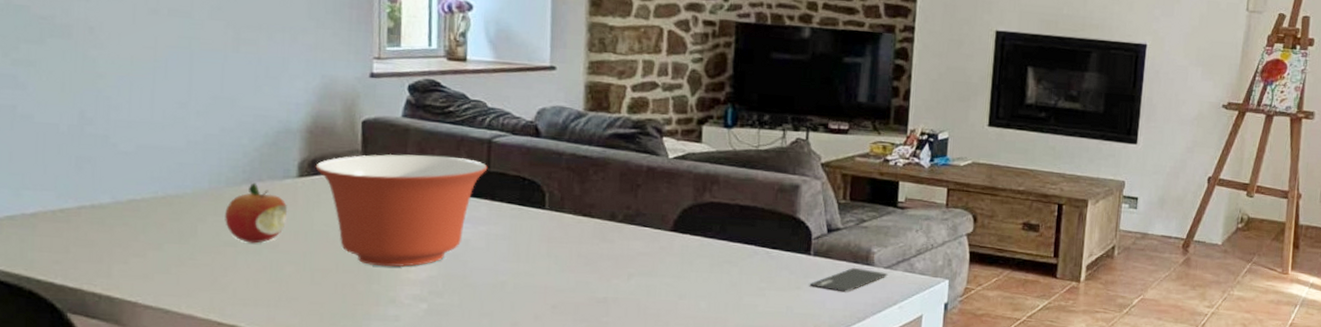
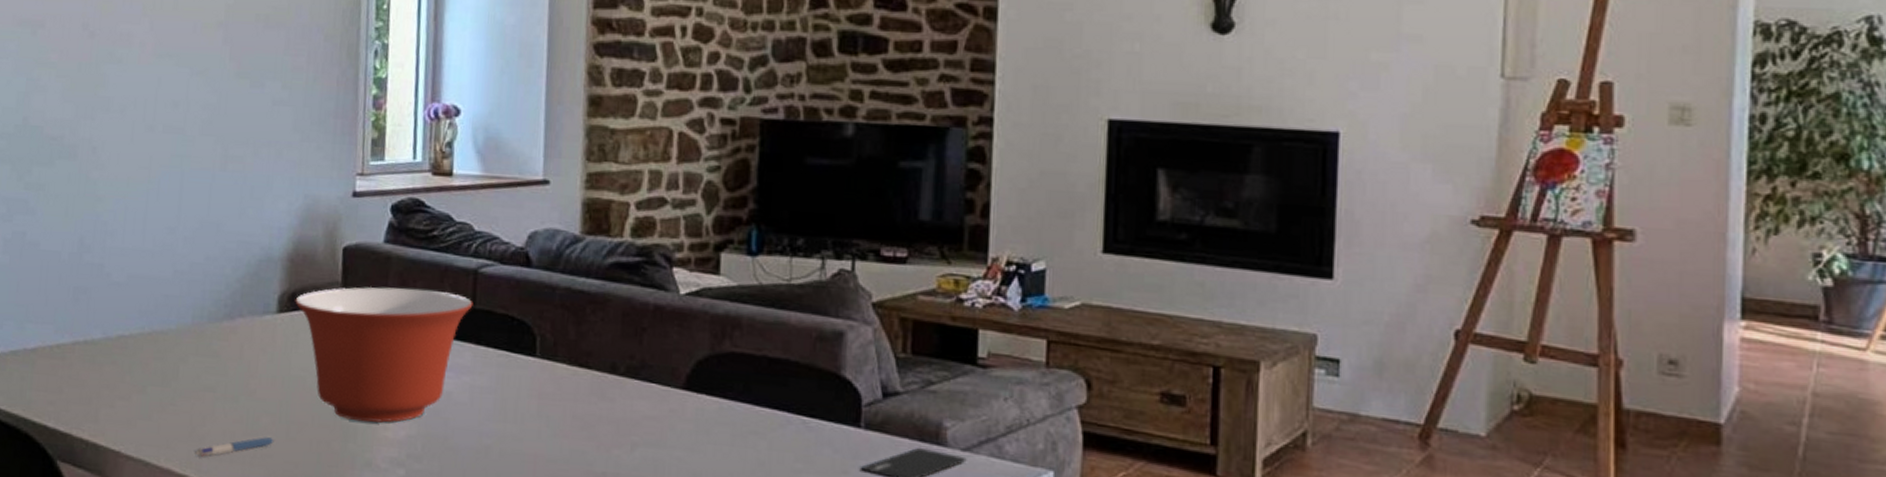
pen: none [216,283,301,303] -> present [194,437,276,457]
fruit: present [225,182,288,244] -> none [205,318,266,389]

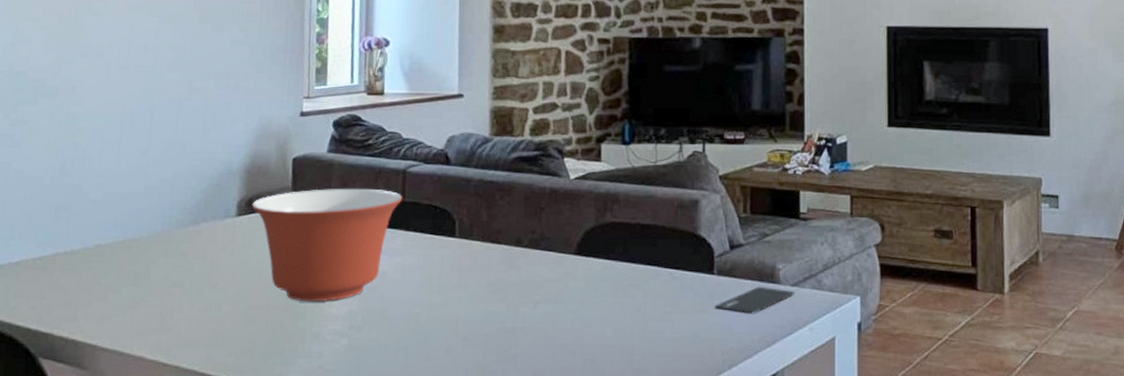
pen: present [194,437,276,457] -> none [163,322,236,343]

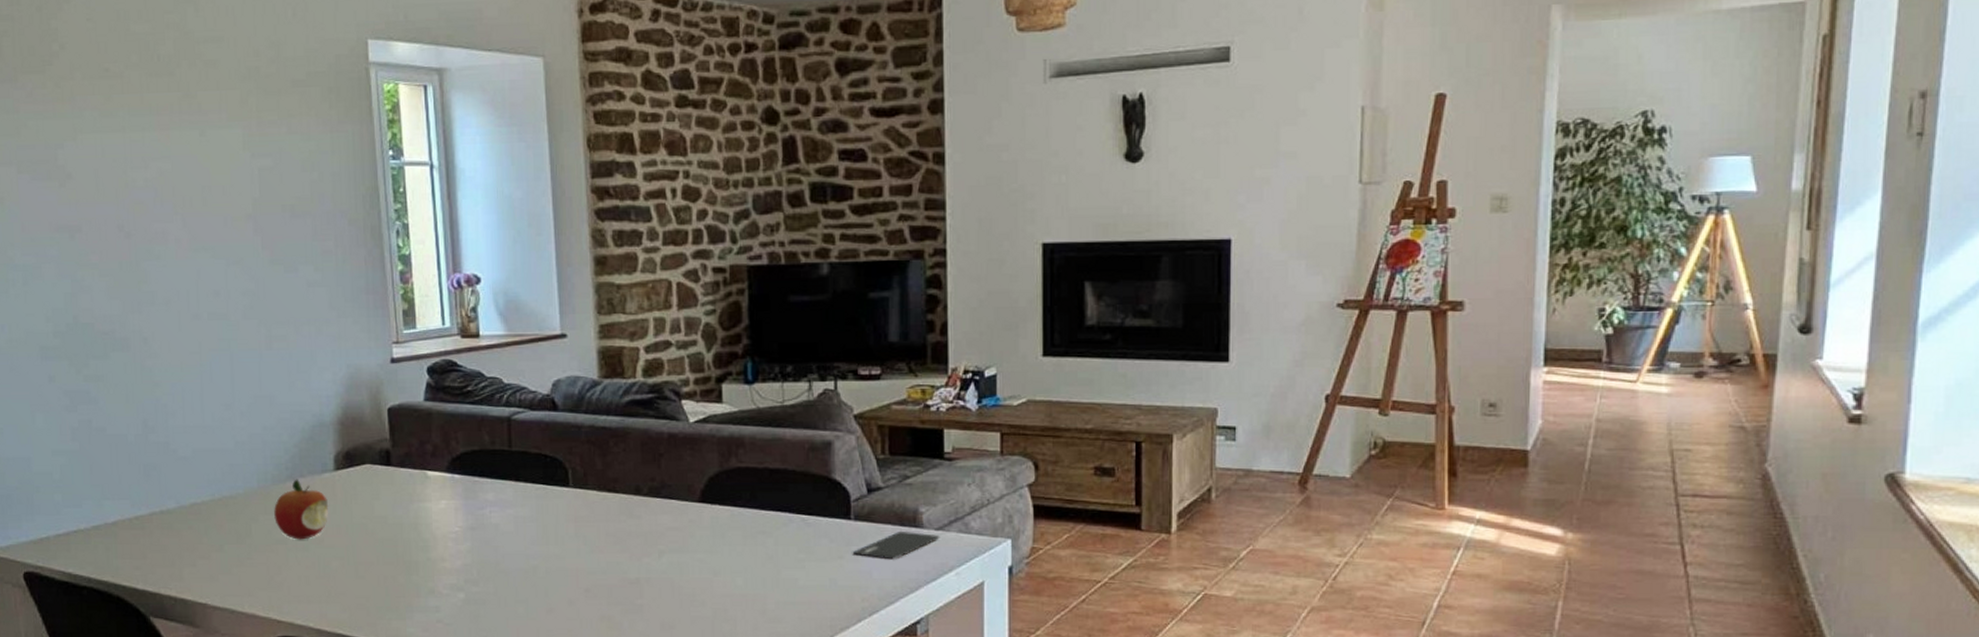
fruit: none [173,223,227,283] -> present [274,479,329,540]
mixing bowl: present [251,188,403,302] -> none [349,438,510,557]

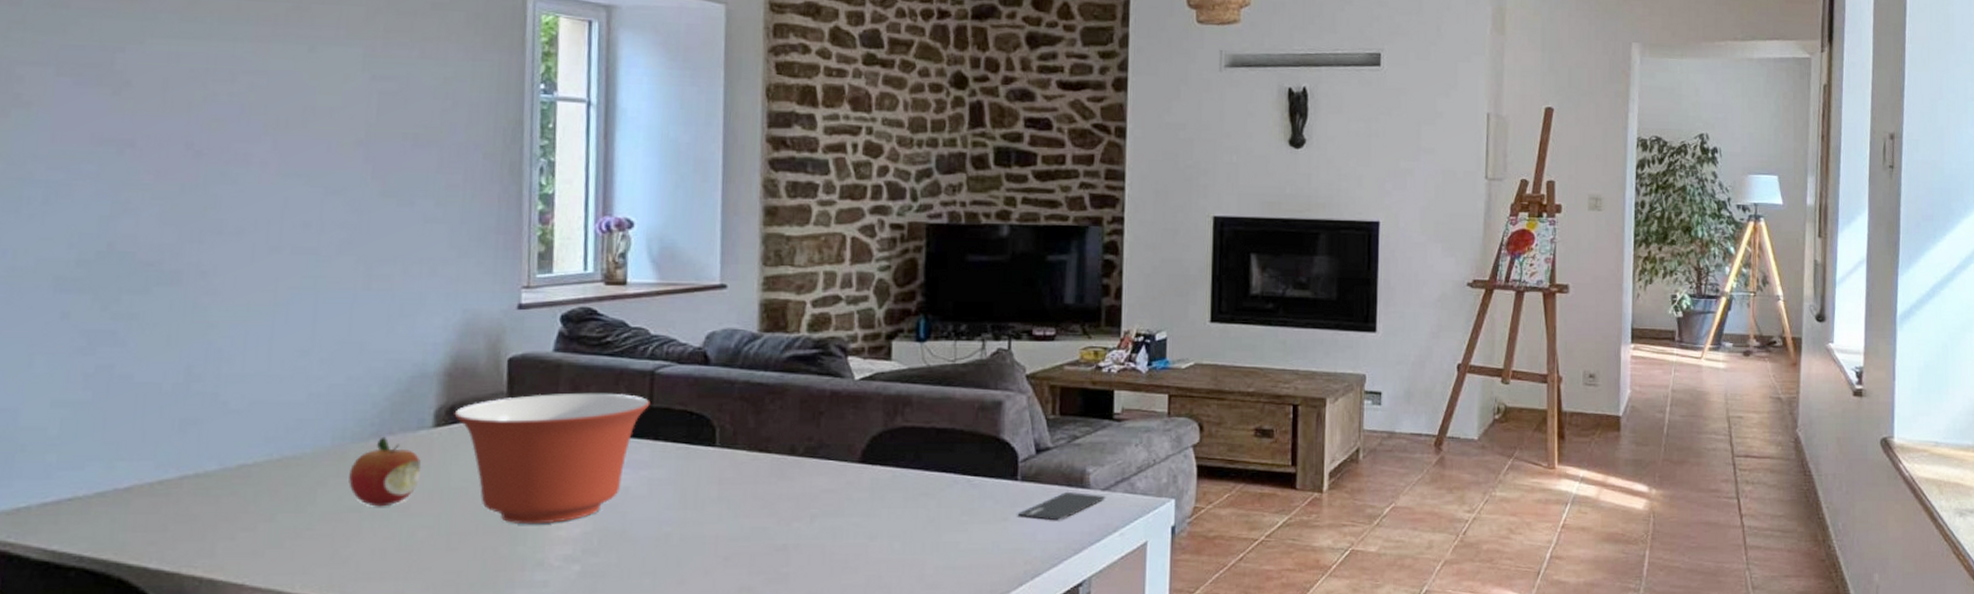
mixing bowl: none [349,438,510,557] -> present [454,392,651,525]

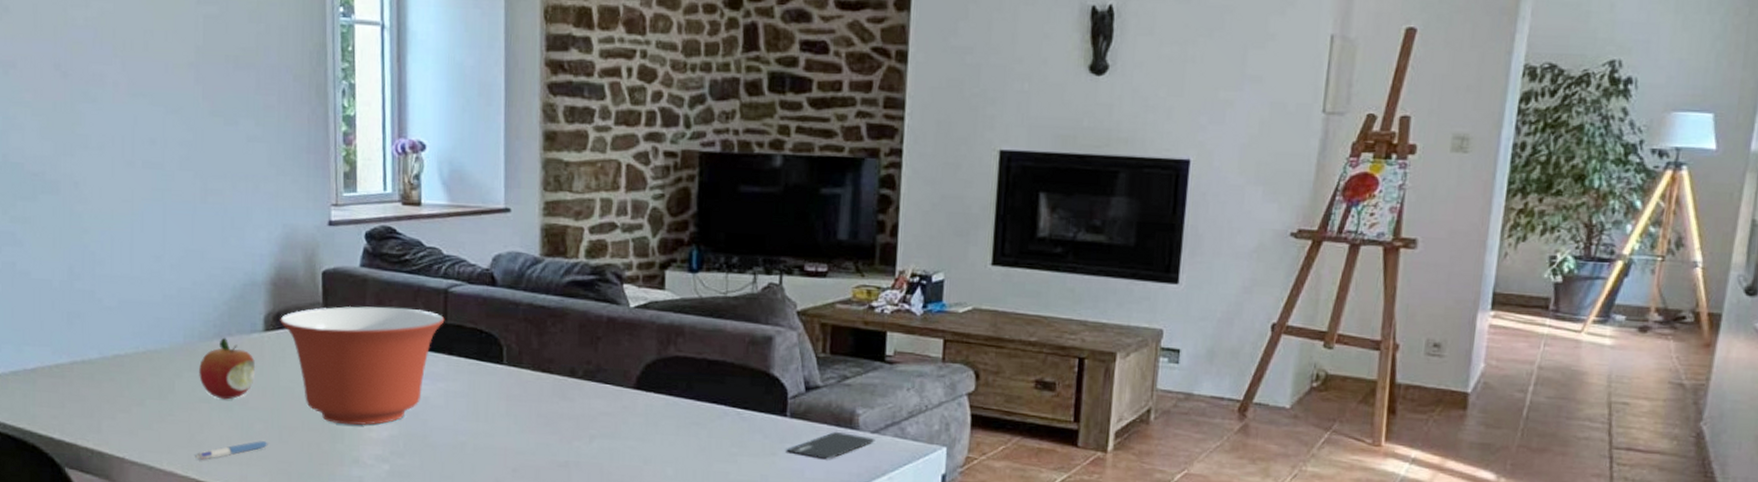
pen: none [336,551,434,578] -> present [194,441,270,460]

